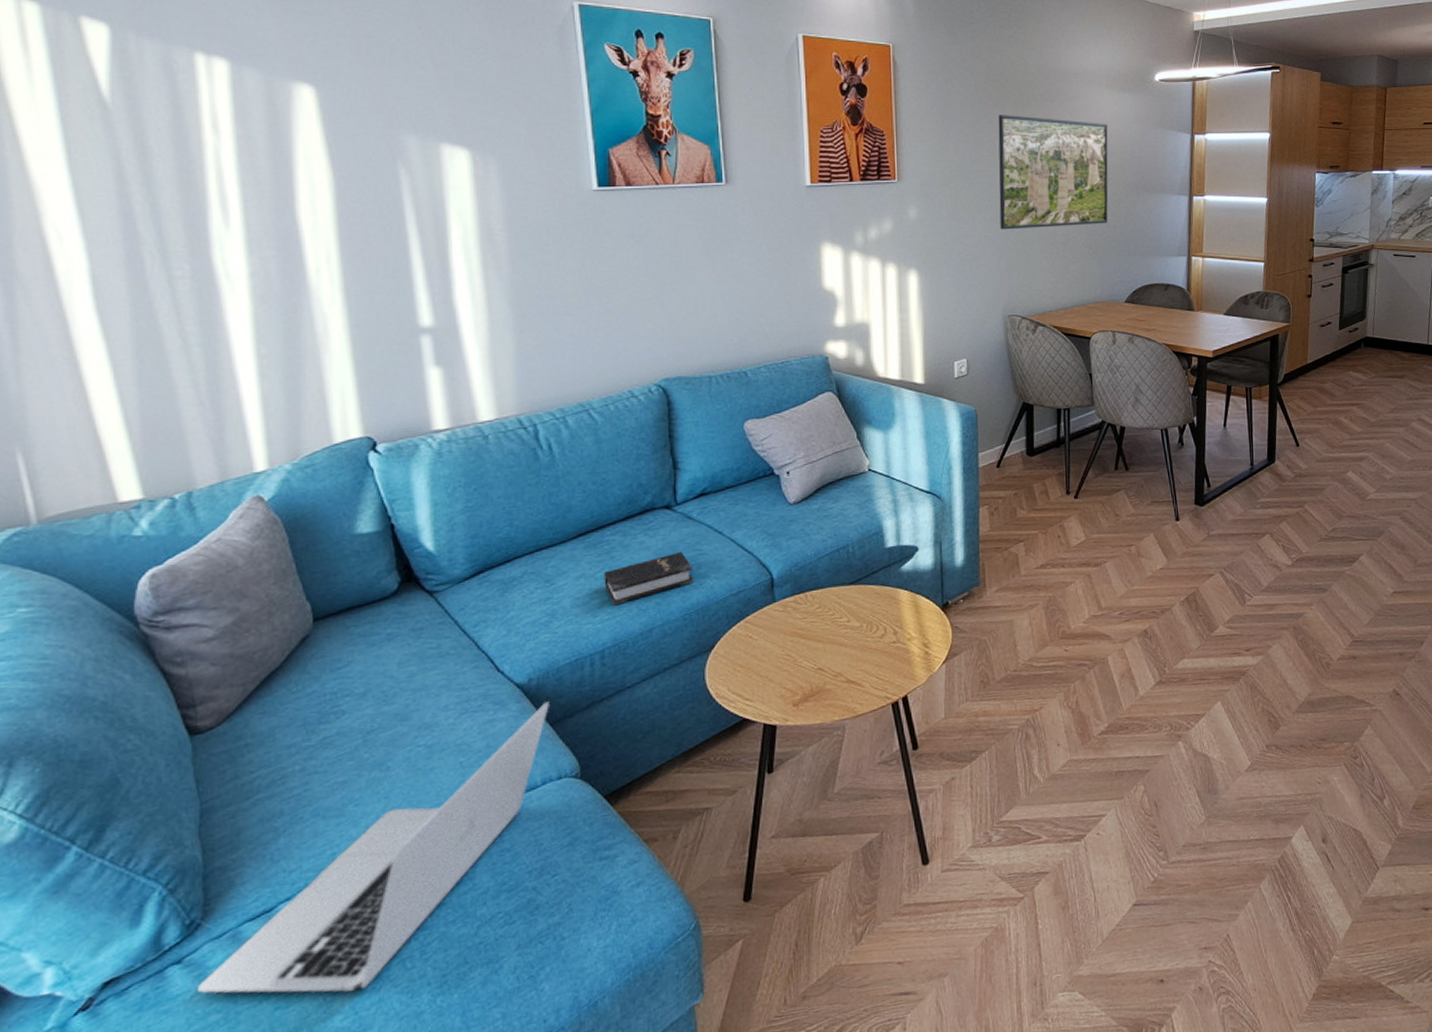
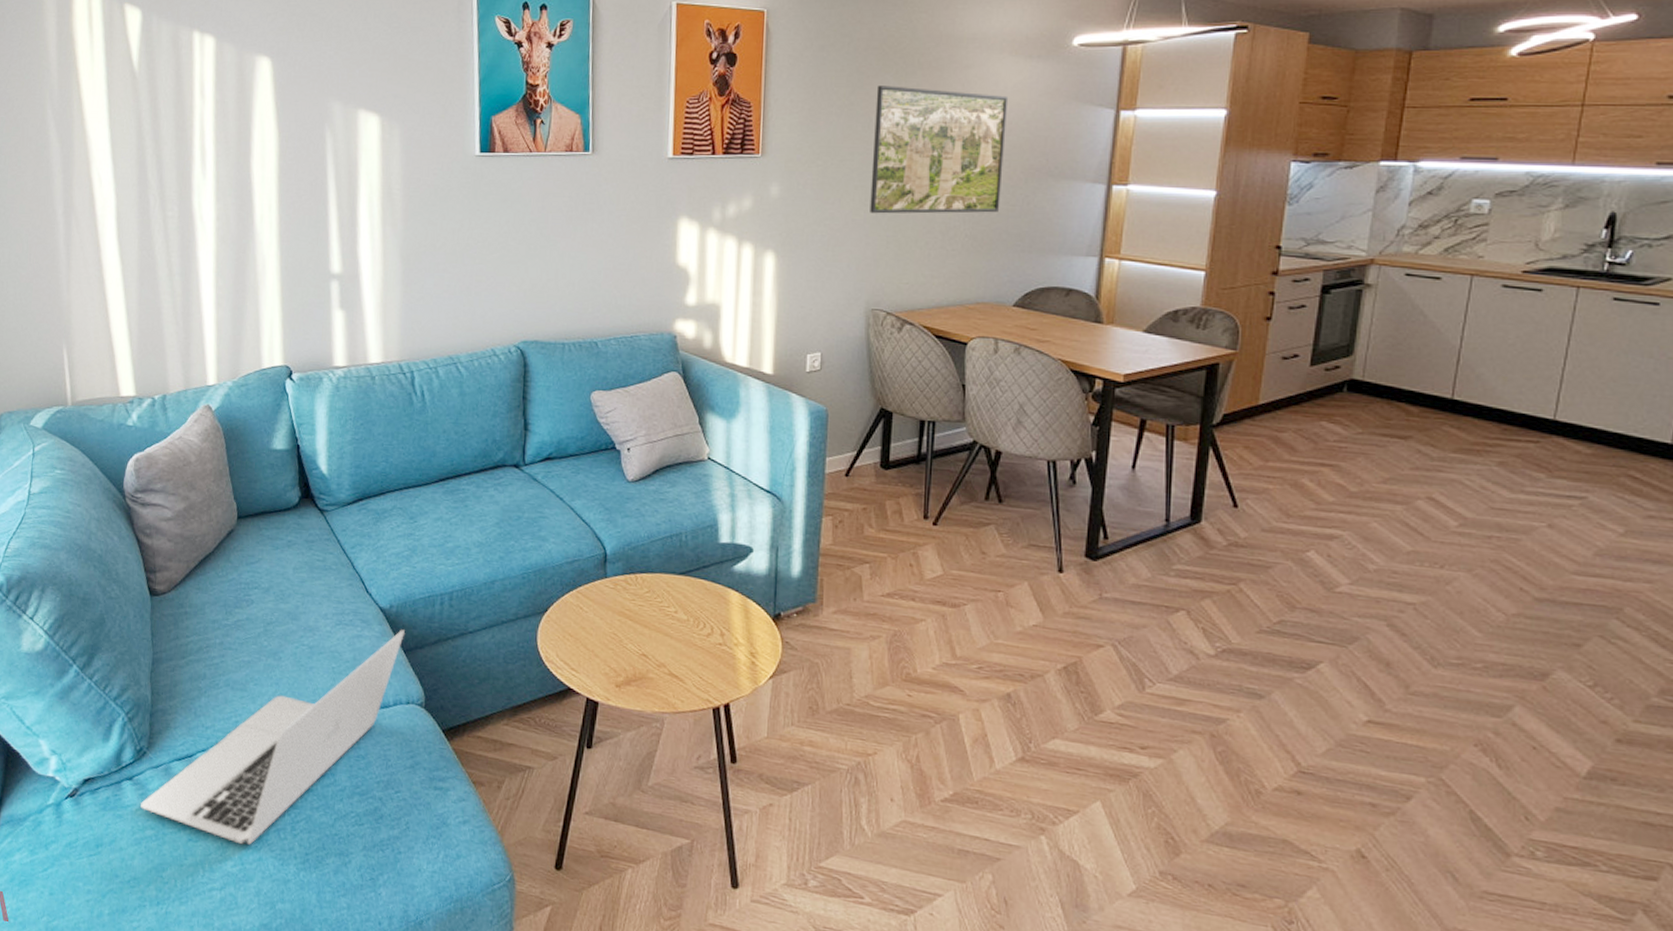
hardback book: present [604,551,694,606] -> none [457,511,535,553]

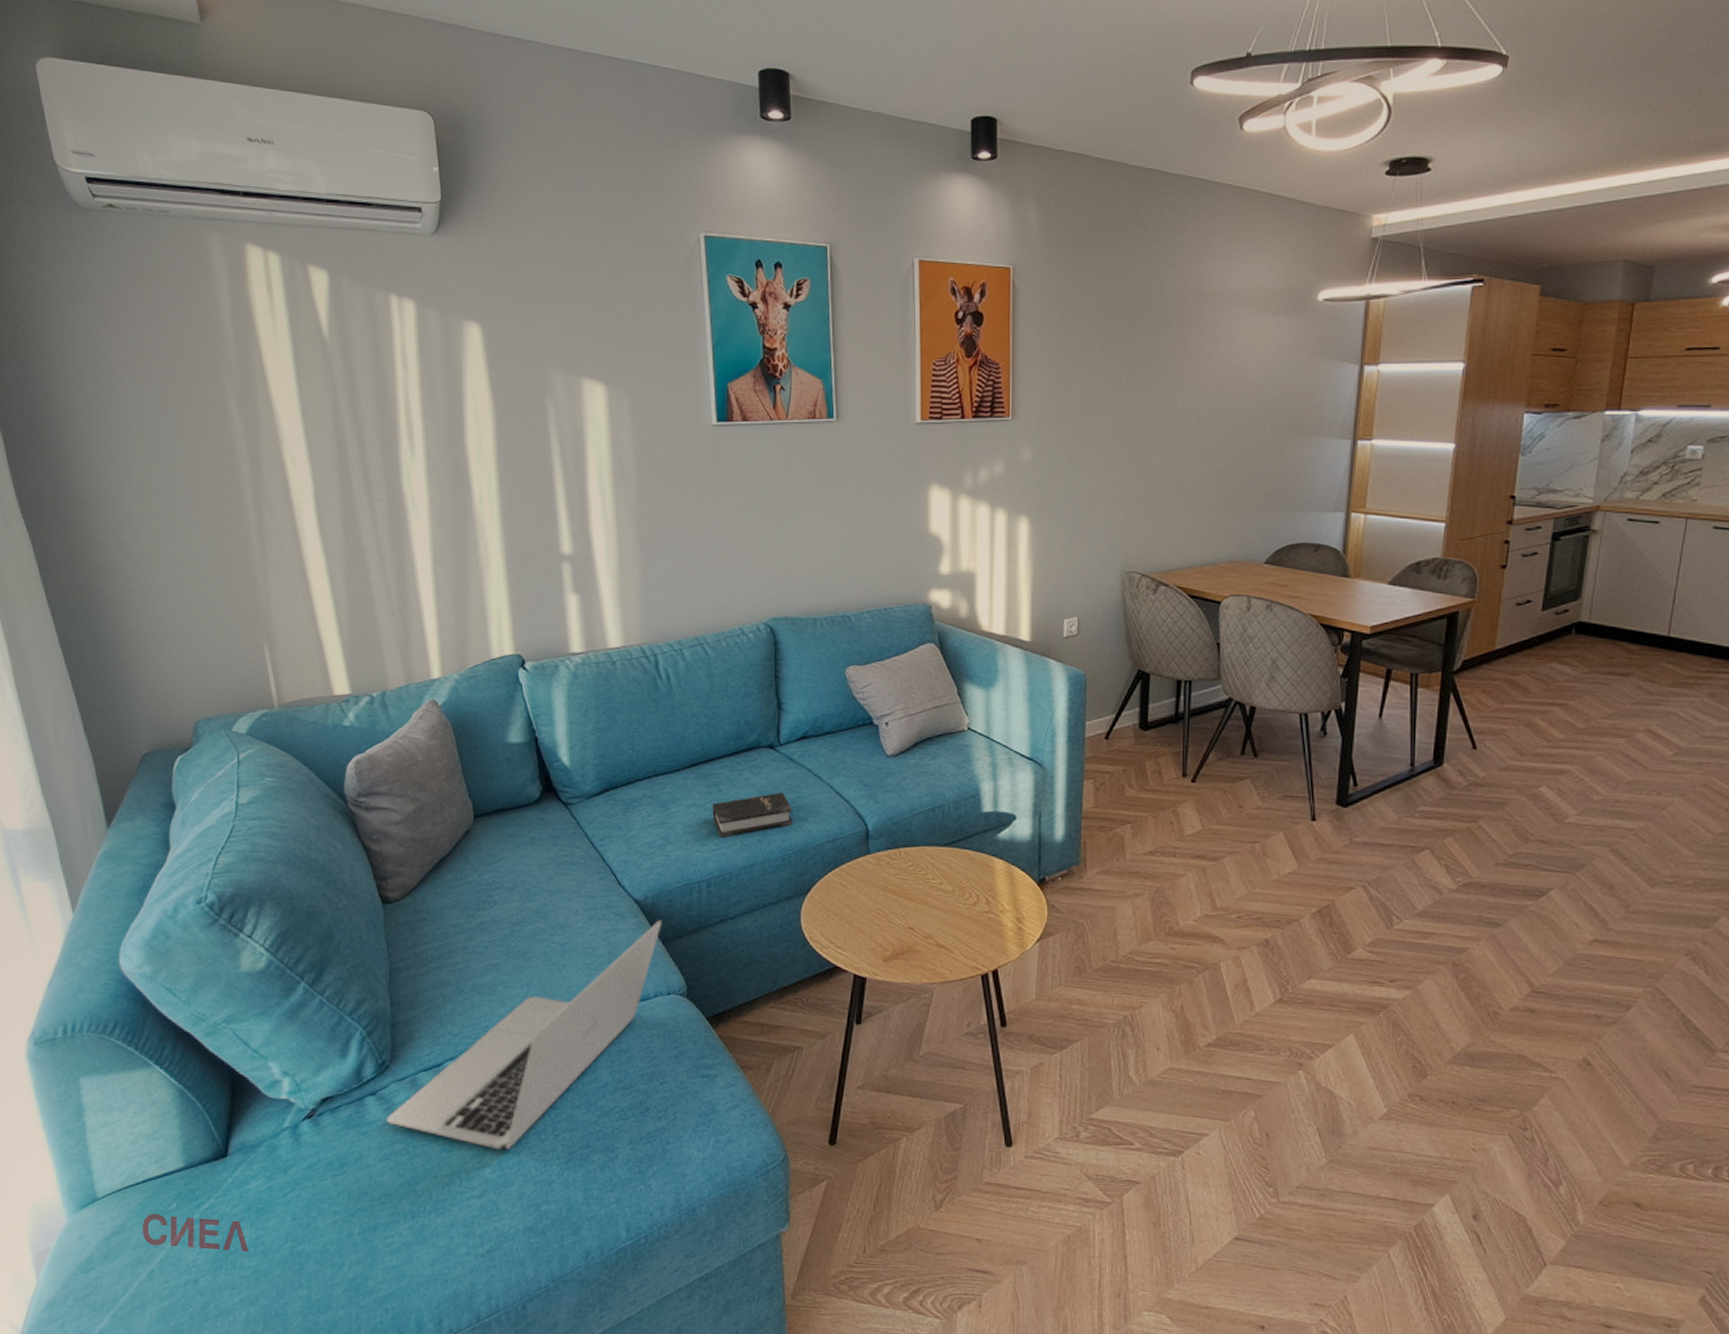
hardback book: none [457,511,535,553] -> present [712,792,793,838]
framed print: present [870,85,1009,214] -> none [1122,344,1257,475]

